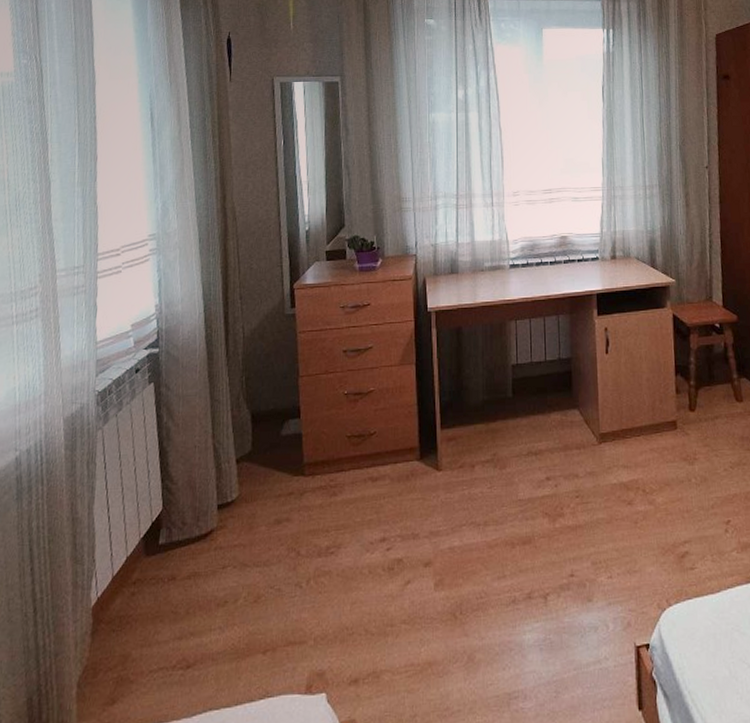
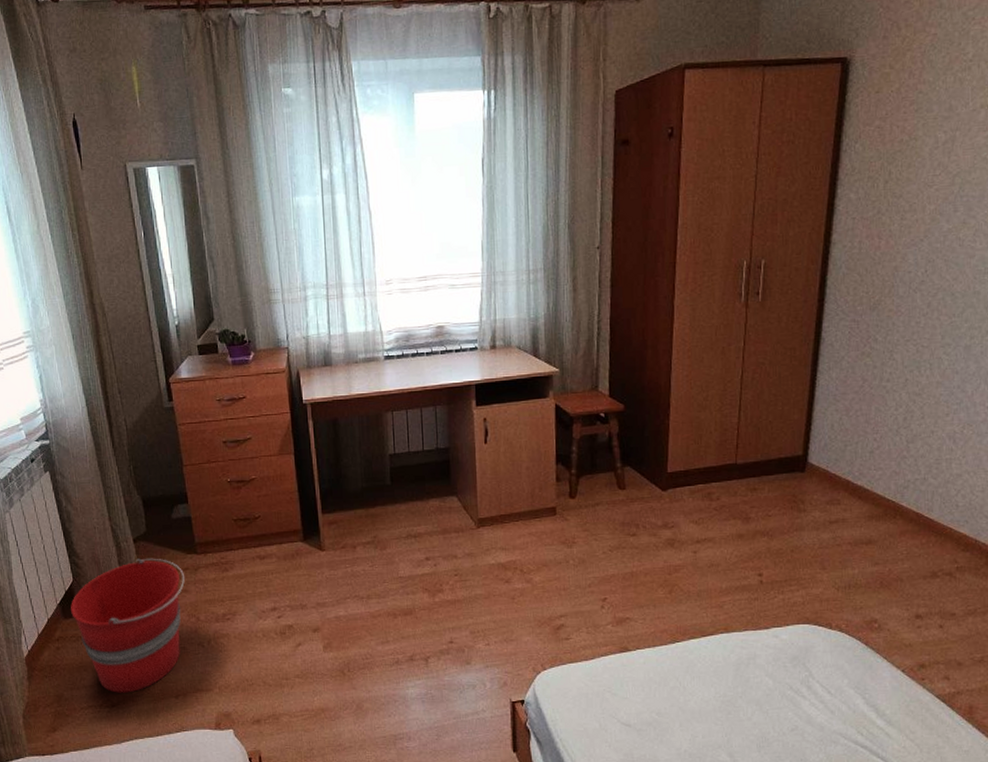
bucket: none [155,481,289,650] -> present [70,558,186,693]

